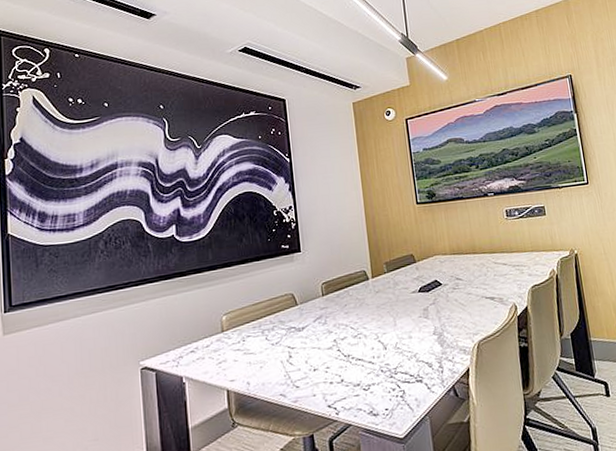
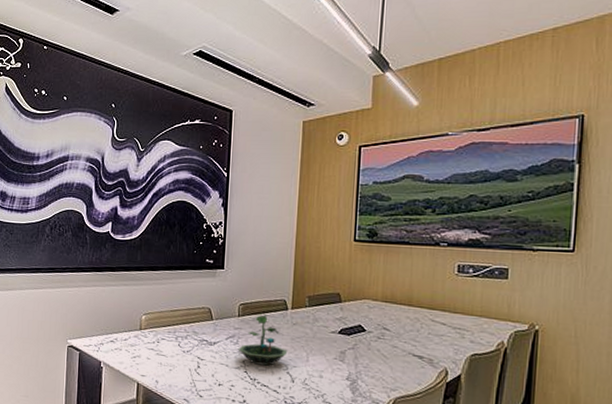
terrarium: none [327,287,376,341] -> present [238,313,288,366]

